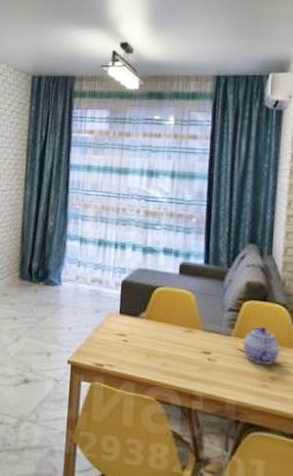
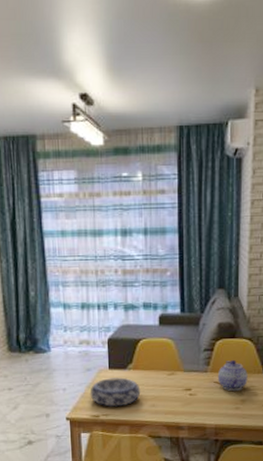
decorative bowl: none [96,324,152,359] -> present [90,377,141,407]

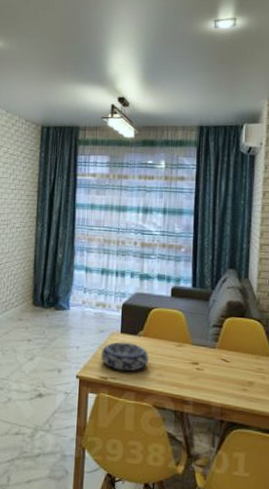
teapot: present [217,359,248,391] -> none [225,338,256,371]

